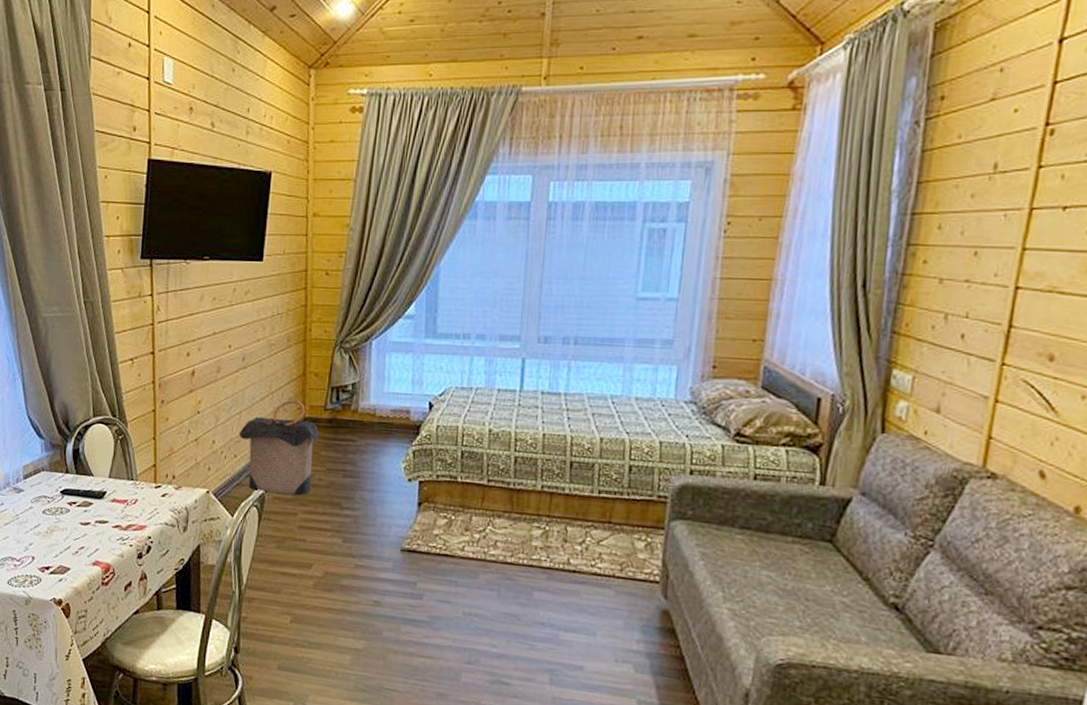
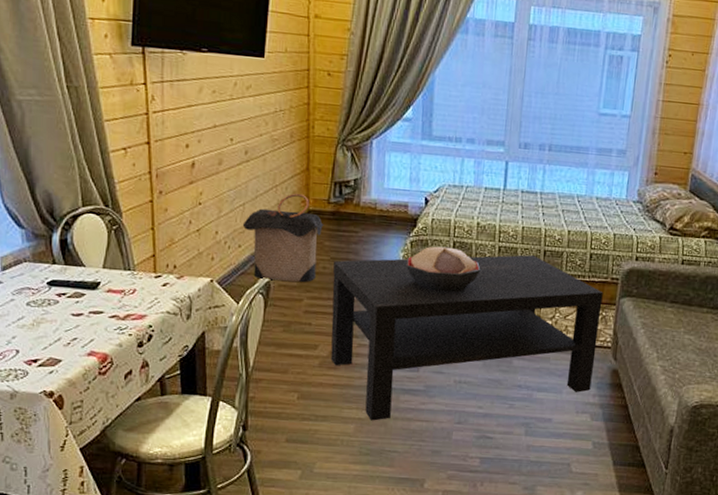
coffee table: none [325,467,647,653] -> present [331,255,603,421]
decorative bowl: none [407,456,494,509] -> present [406,246,481,292]

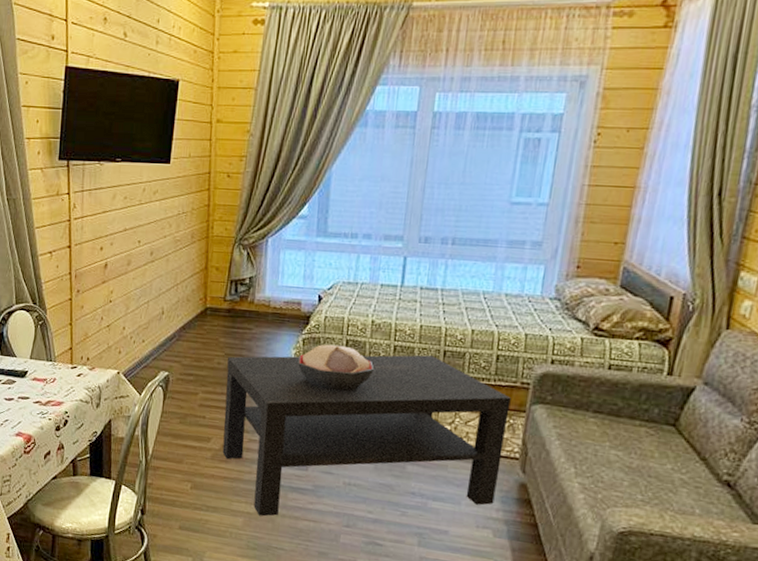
laundry hamper: present [242,193,324,283] -> none [146,291,220,377]

